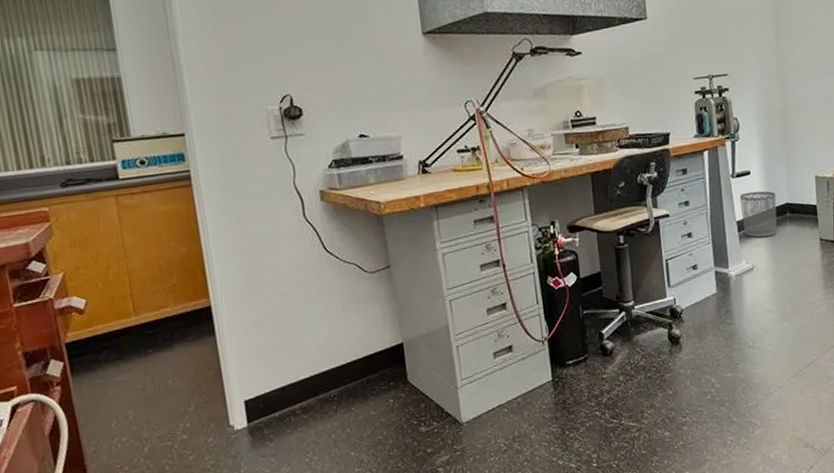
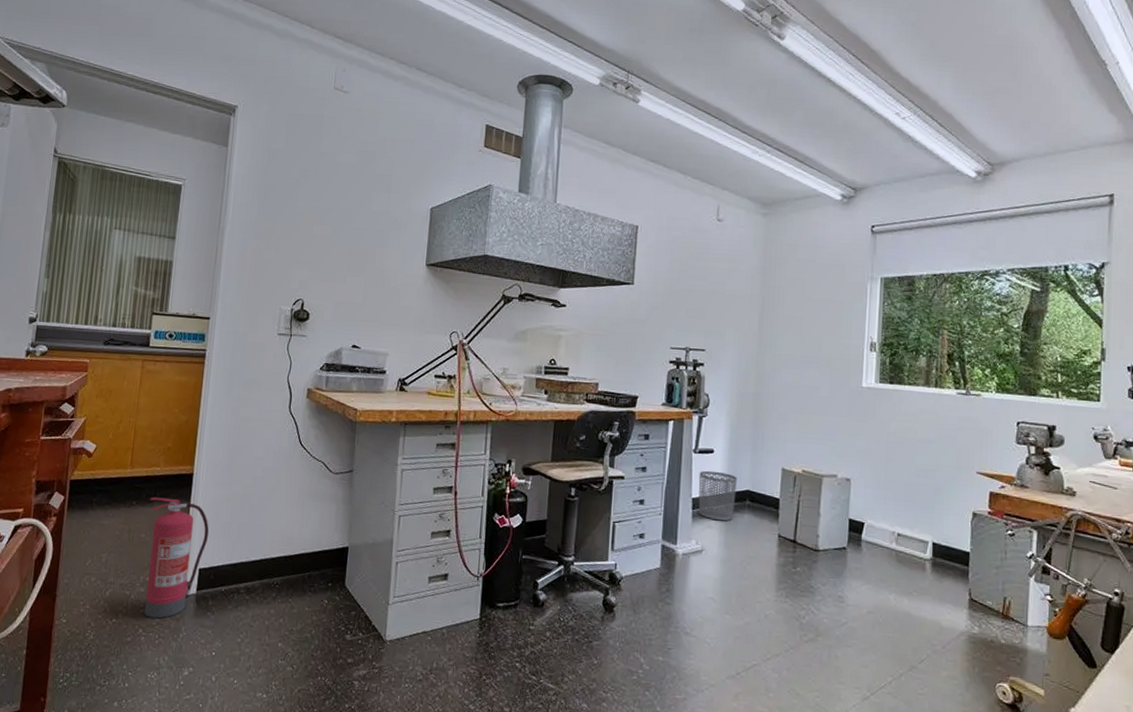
fire extinguisher: none [167,337,247,463] -> present [144,497,209,619]

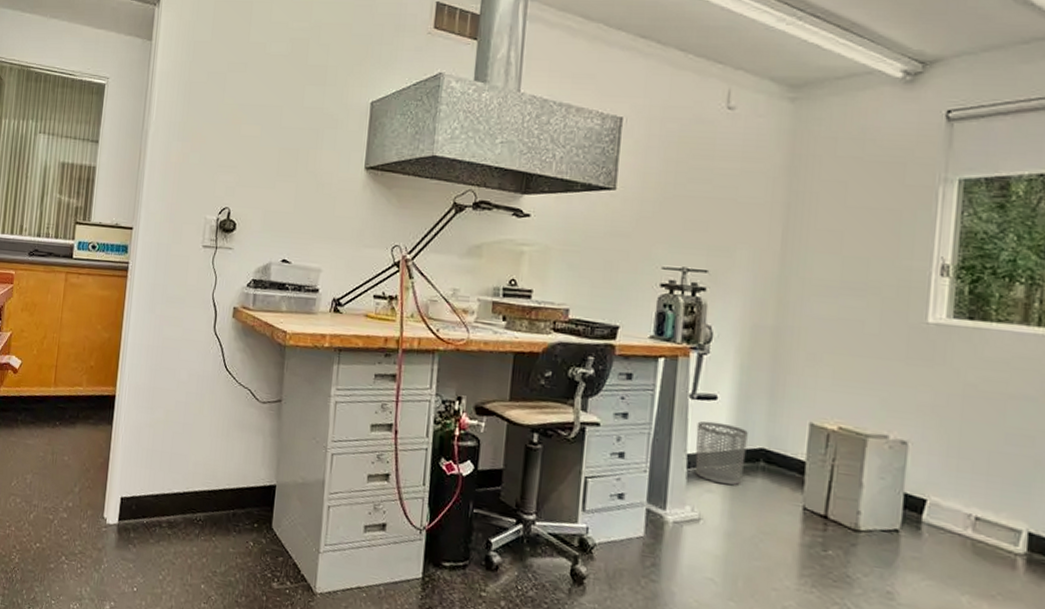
fire extinguisher: present [144,497,209,619] -> none [66,418,131,547]

